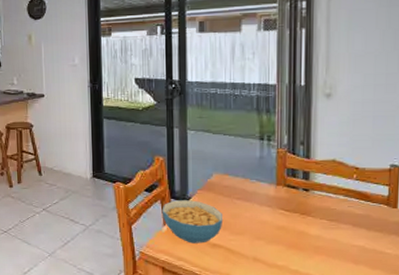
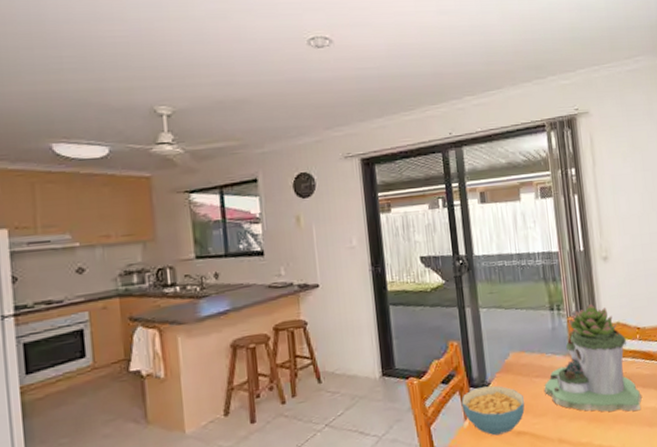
succulent planter: none [245,139,350,246] -> present [544,304,642,412]

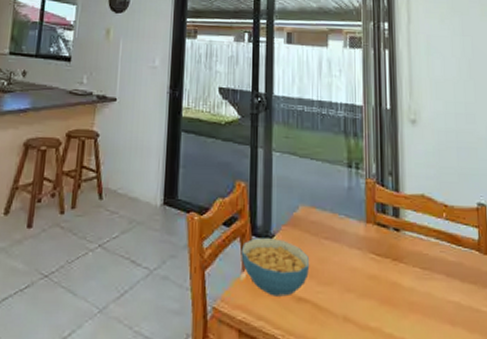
succulent planter: present [544,304,642,412] -> none [333,169,444,301]

